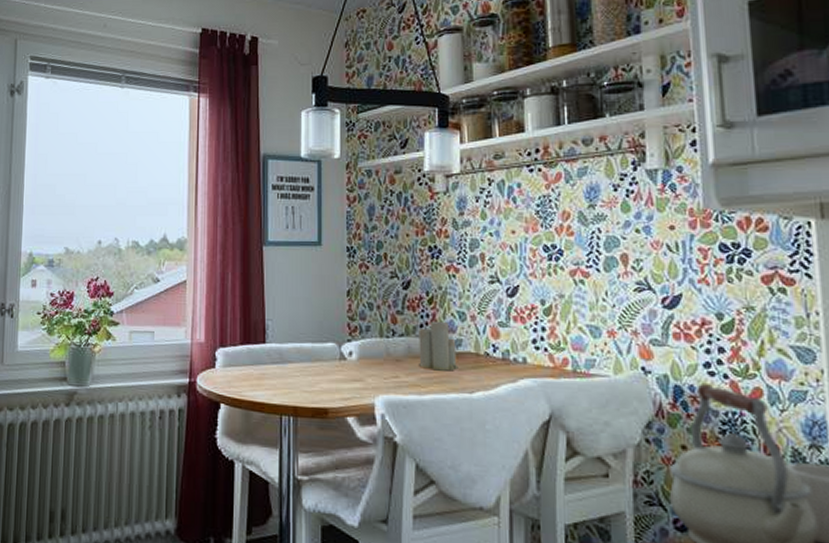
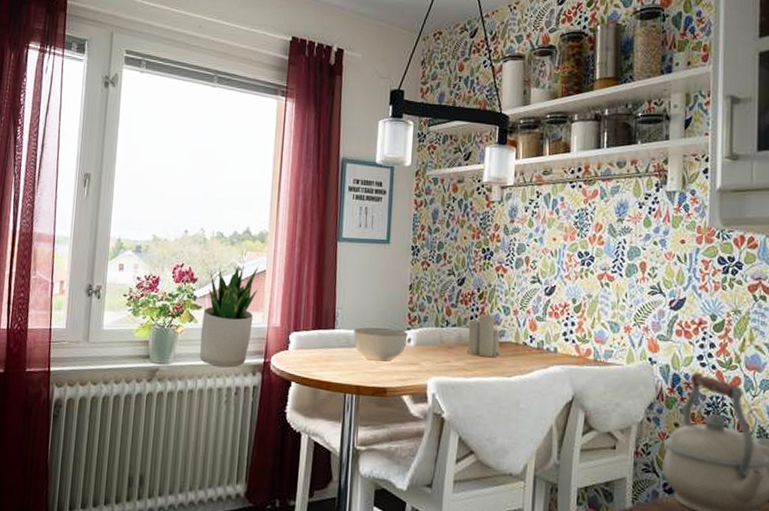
planter: none [119,275,179,389] -> present [200,264,259,368]
bowl: none [287,340,349,380] -> present [353,327,408,363]

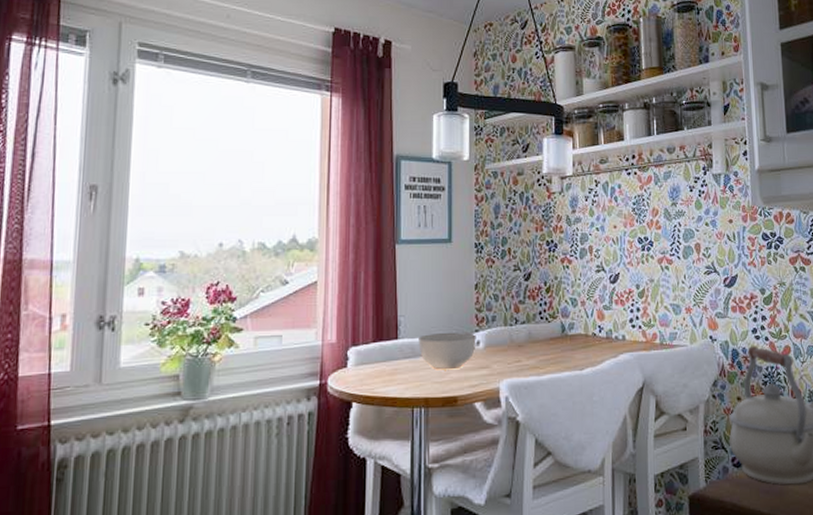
planter: present [200,264,259,368] -> none [242,276,310,396]
candle: present [466,310,501,358] -> none [537,303,571,353]

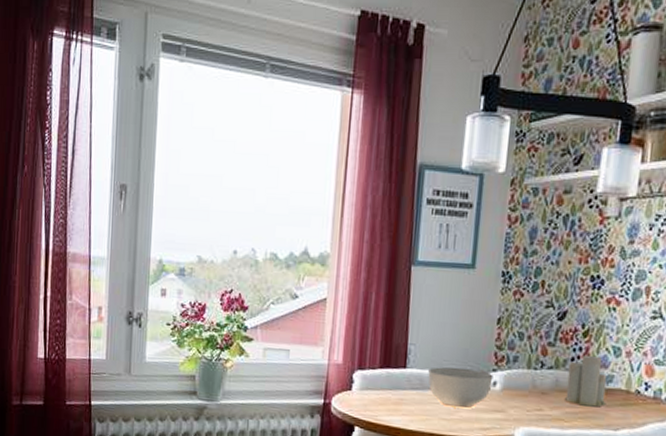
candle: none [537,303,571,353] -> present [564,350,607,407]

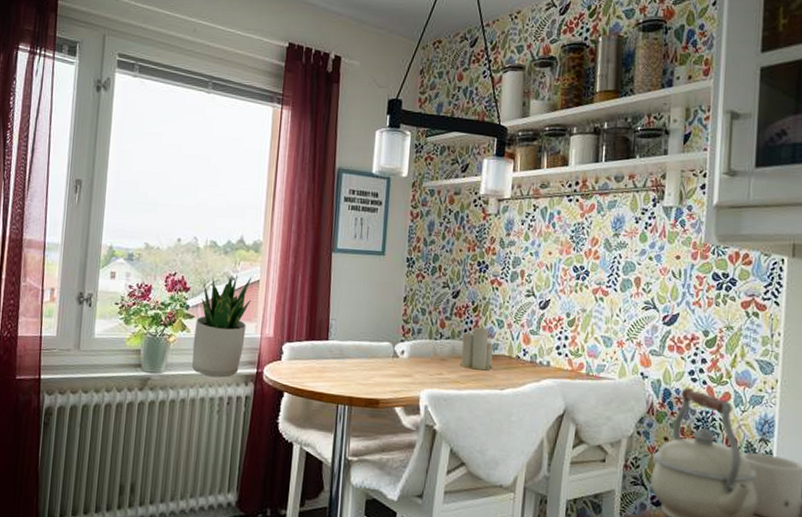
planter: none [251,291,319,408] -> present [192,274,253,377]
bowl: present [428,367,493,409] -> none [347,339,402,375]

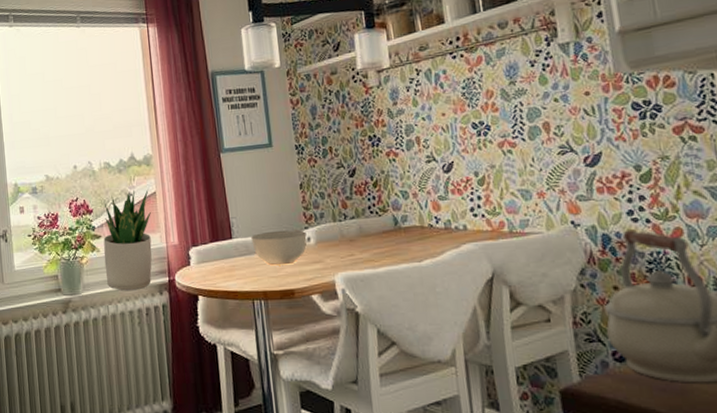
bowl: none [347,339,402,375] -> present [251,230,307,266]
candle: present [459,323,494,371] -> none [367,197,407,246]

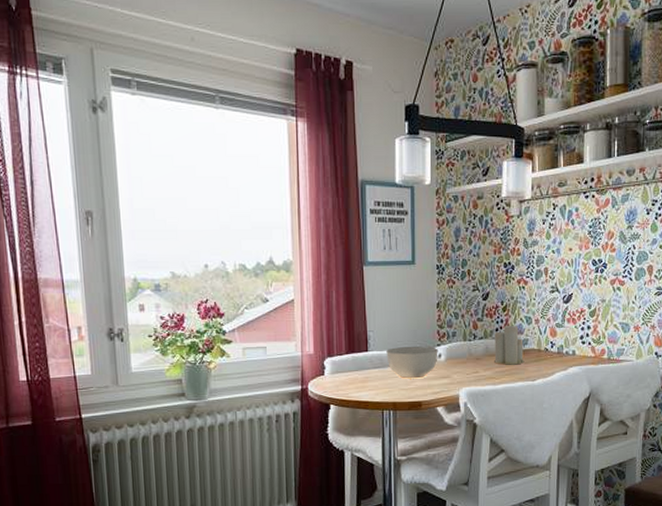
planter: present [103,189,152,291] -> none [234,295,288,398]
candle: none [367,197,407,246] -> present [493,321,525,365]

